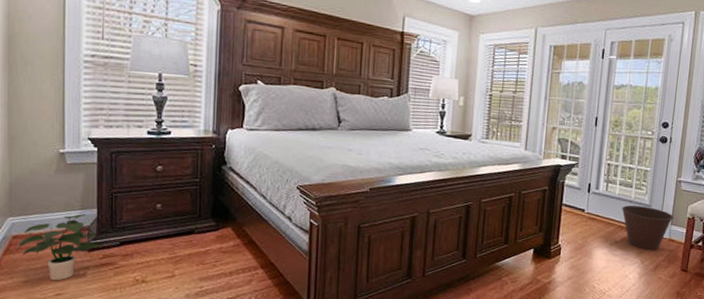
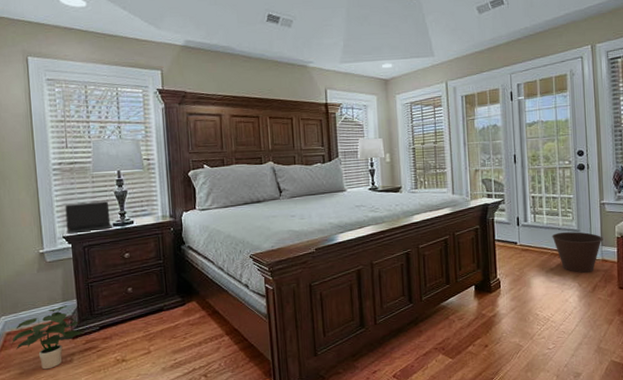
laptop: none [93,103,147,137] -> present [65,201,113,234]

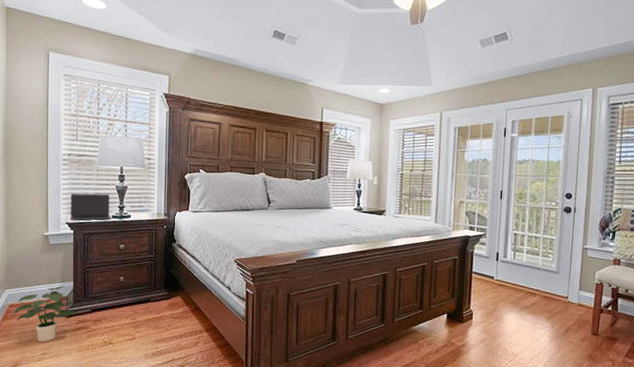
basket: present [552,231,603,273] -> none [530,272,582,315]

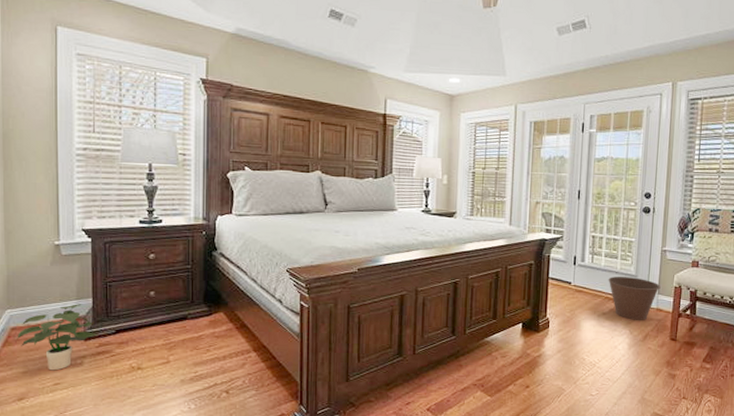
laptop: present [70,193,112,221] -> none [87,195,139,228]
basket: none [530,272,582,315] -> present [608,276,661,320]

